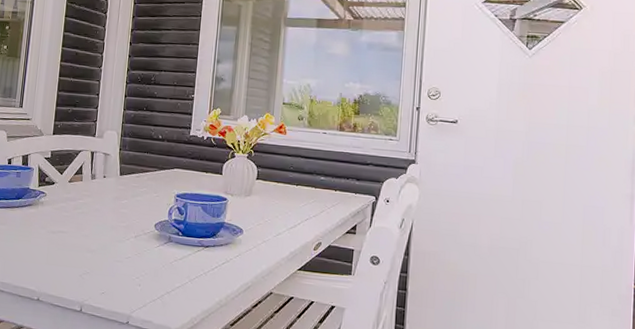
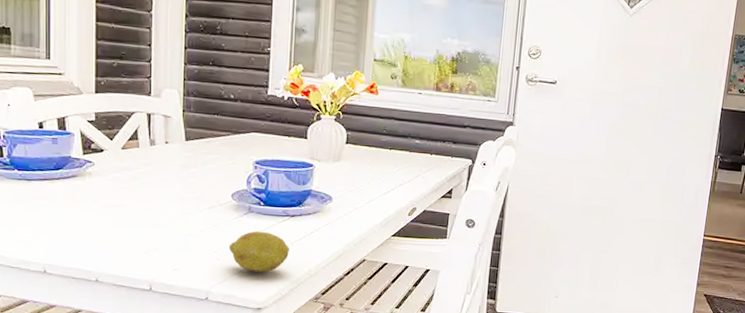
fruit: none [149,259,203,300] -> present [228,231,289,273]

